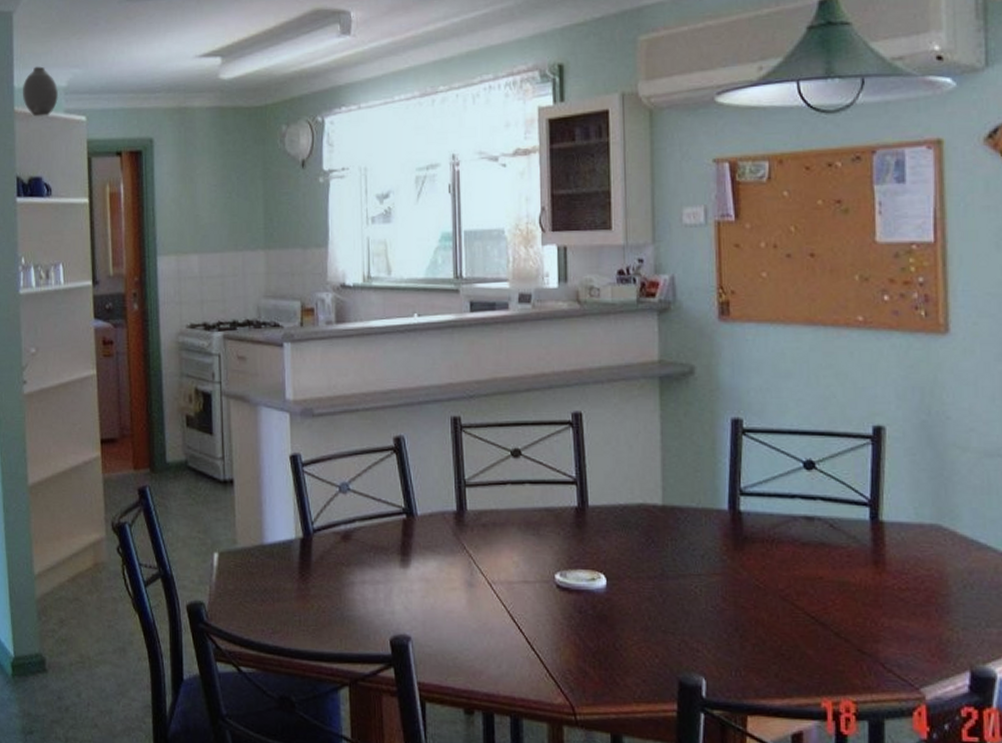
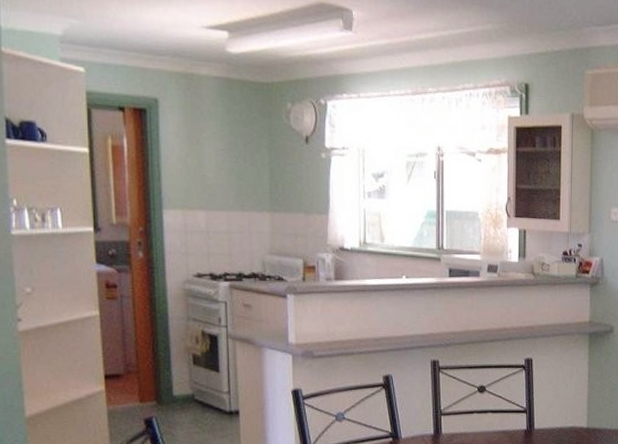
vase: present [22,65,58,117] -> none [10,9,52,62]

